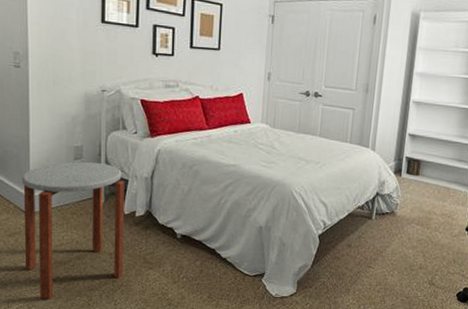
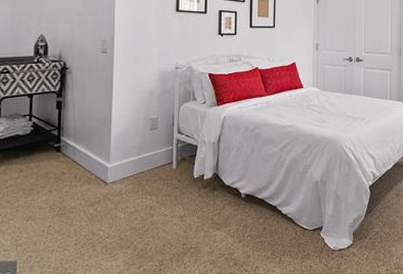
side table: present [22,162,124,300] -> none [102,131,194,267]

